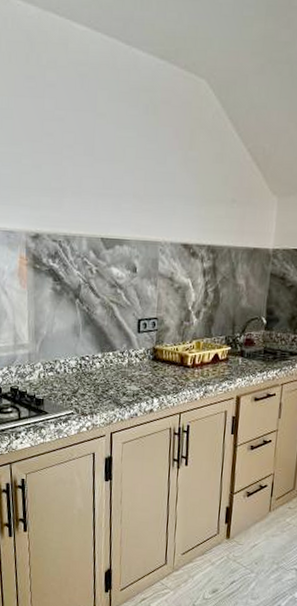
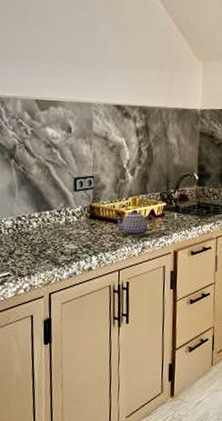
teapot: none [178,352,220,381] -> present [115,209,157,237]

